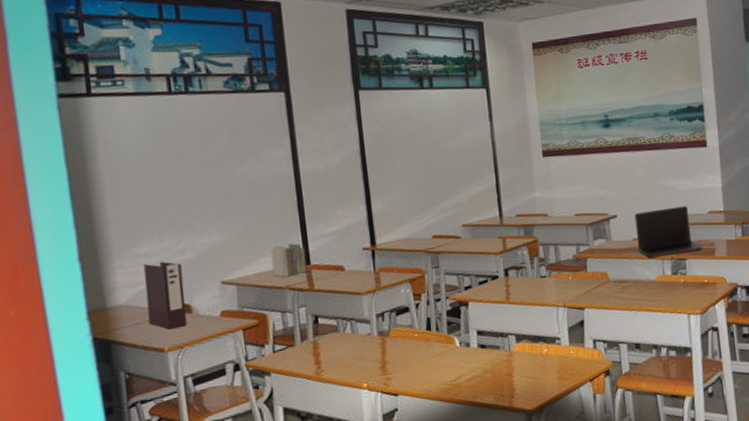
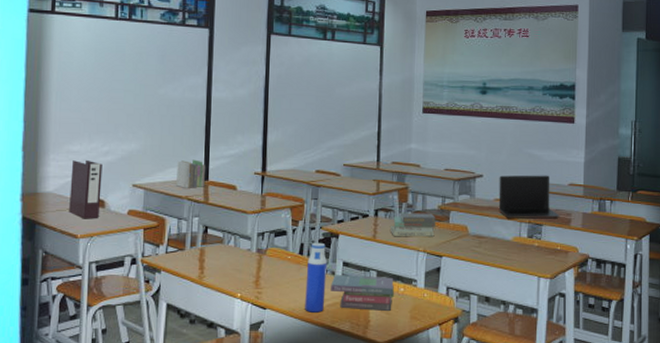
water bottle: none [437,313,463,391] -> present [305,242,327,313]
books: none [466,339,537,380] -> present [330,274,394,311]
books: none [523,264,574,296] -> present [389,212,436,237]

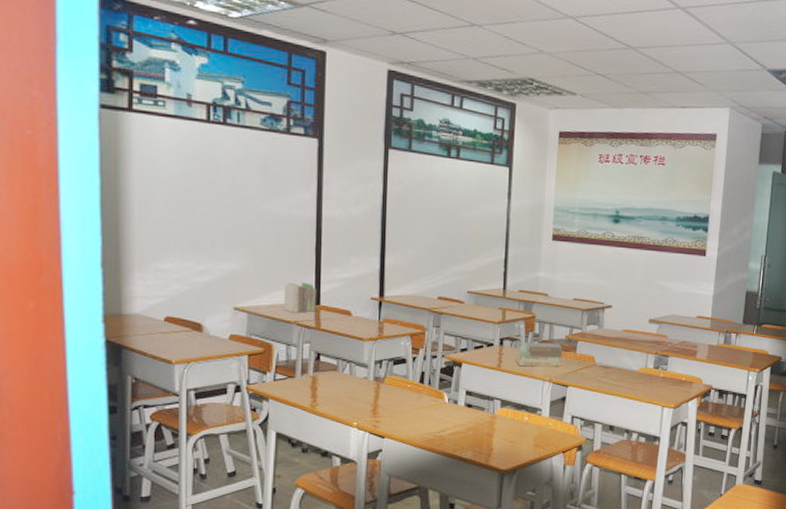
binder: present [69,159,102,219] -> none [161,279,198,344]
water bottle: present [305,242,327,313] -> none [425,371,449,441]
books: present [330,274,394,311] -> none [453,403,519,439]
laptop computer: present [498,175,560,220] -> none [626,306,687,351]

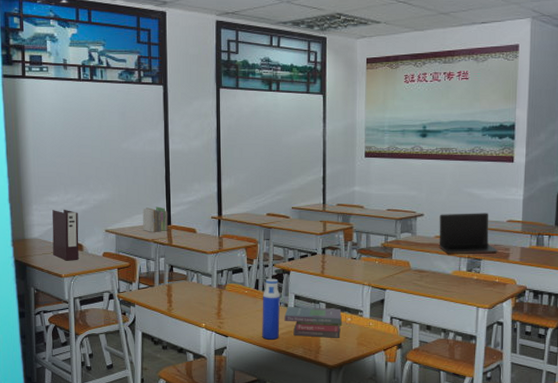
binder: none [161,279,198,344] -> present [52,209,79,261]
water bottle: none [425,371,449,441] -> present [262,278,280,340]
books: none [453,403,519,439] -> present [284,306,342,338]
books: present [515,342,563,367] -> none [336,250,380,273]
laptop computer: none [626,306,687,351] -> present [439,213,499,255]

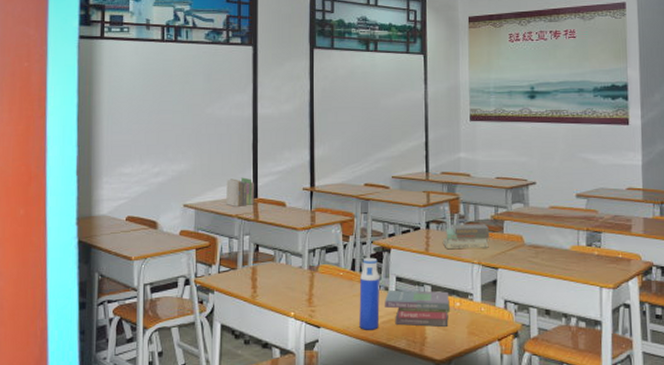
binder: present [52,209,79,261] -> none [123,181,154,241]
books: none [336,250,380,273] -> present [442,224,490,250]
laptop computer: present [439,213,499,255] -> none [553,180,620,228]

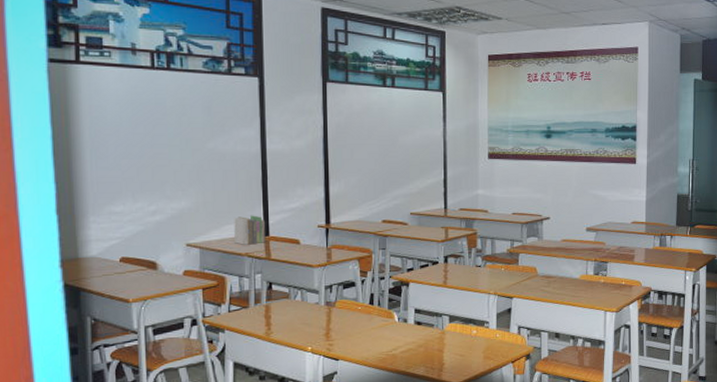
water bottle: present [359,257,380,330] -> none [378,291,399,360]
books: present [385,289,450,327] -> none [403,320,467,354]
books: present [442,224,490,250] -> none [460,257,506,282]

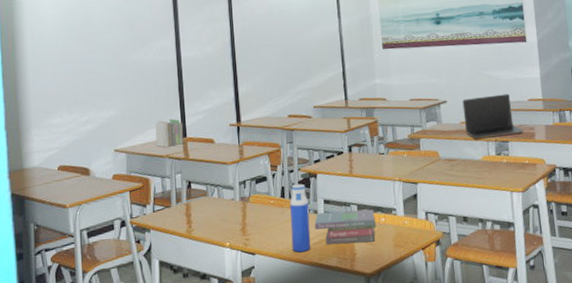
water bottle: none [378,291,399,360] -> present [290,183,311,253]
books: none [403,320,467,354] -> present [314,209,376,245]
laptop computer: none [565,214,624,259] -> present [462,93,524,140]

